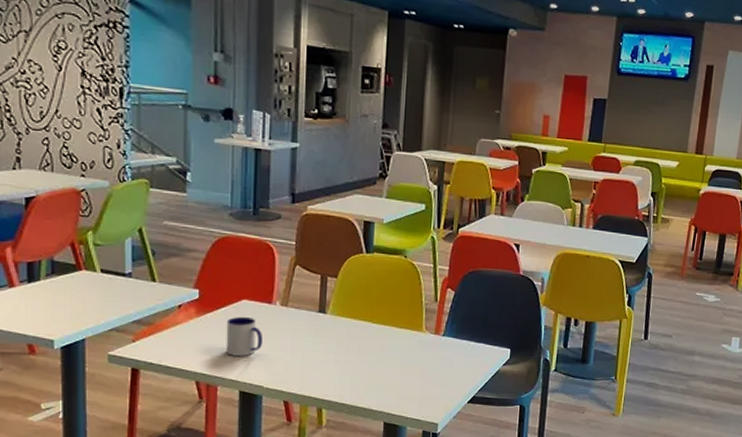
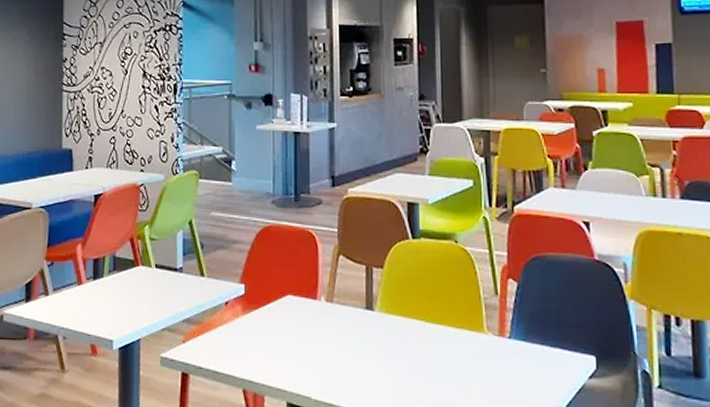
mug: present [226,316,262,356] -> none [272,314,308,361]

